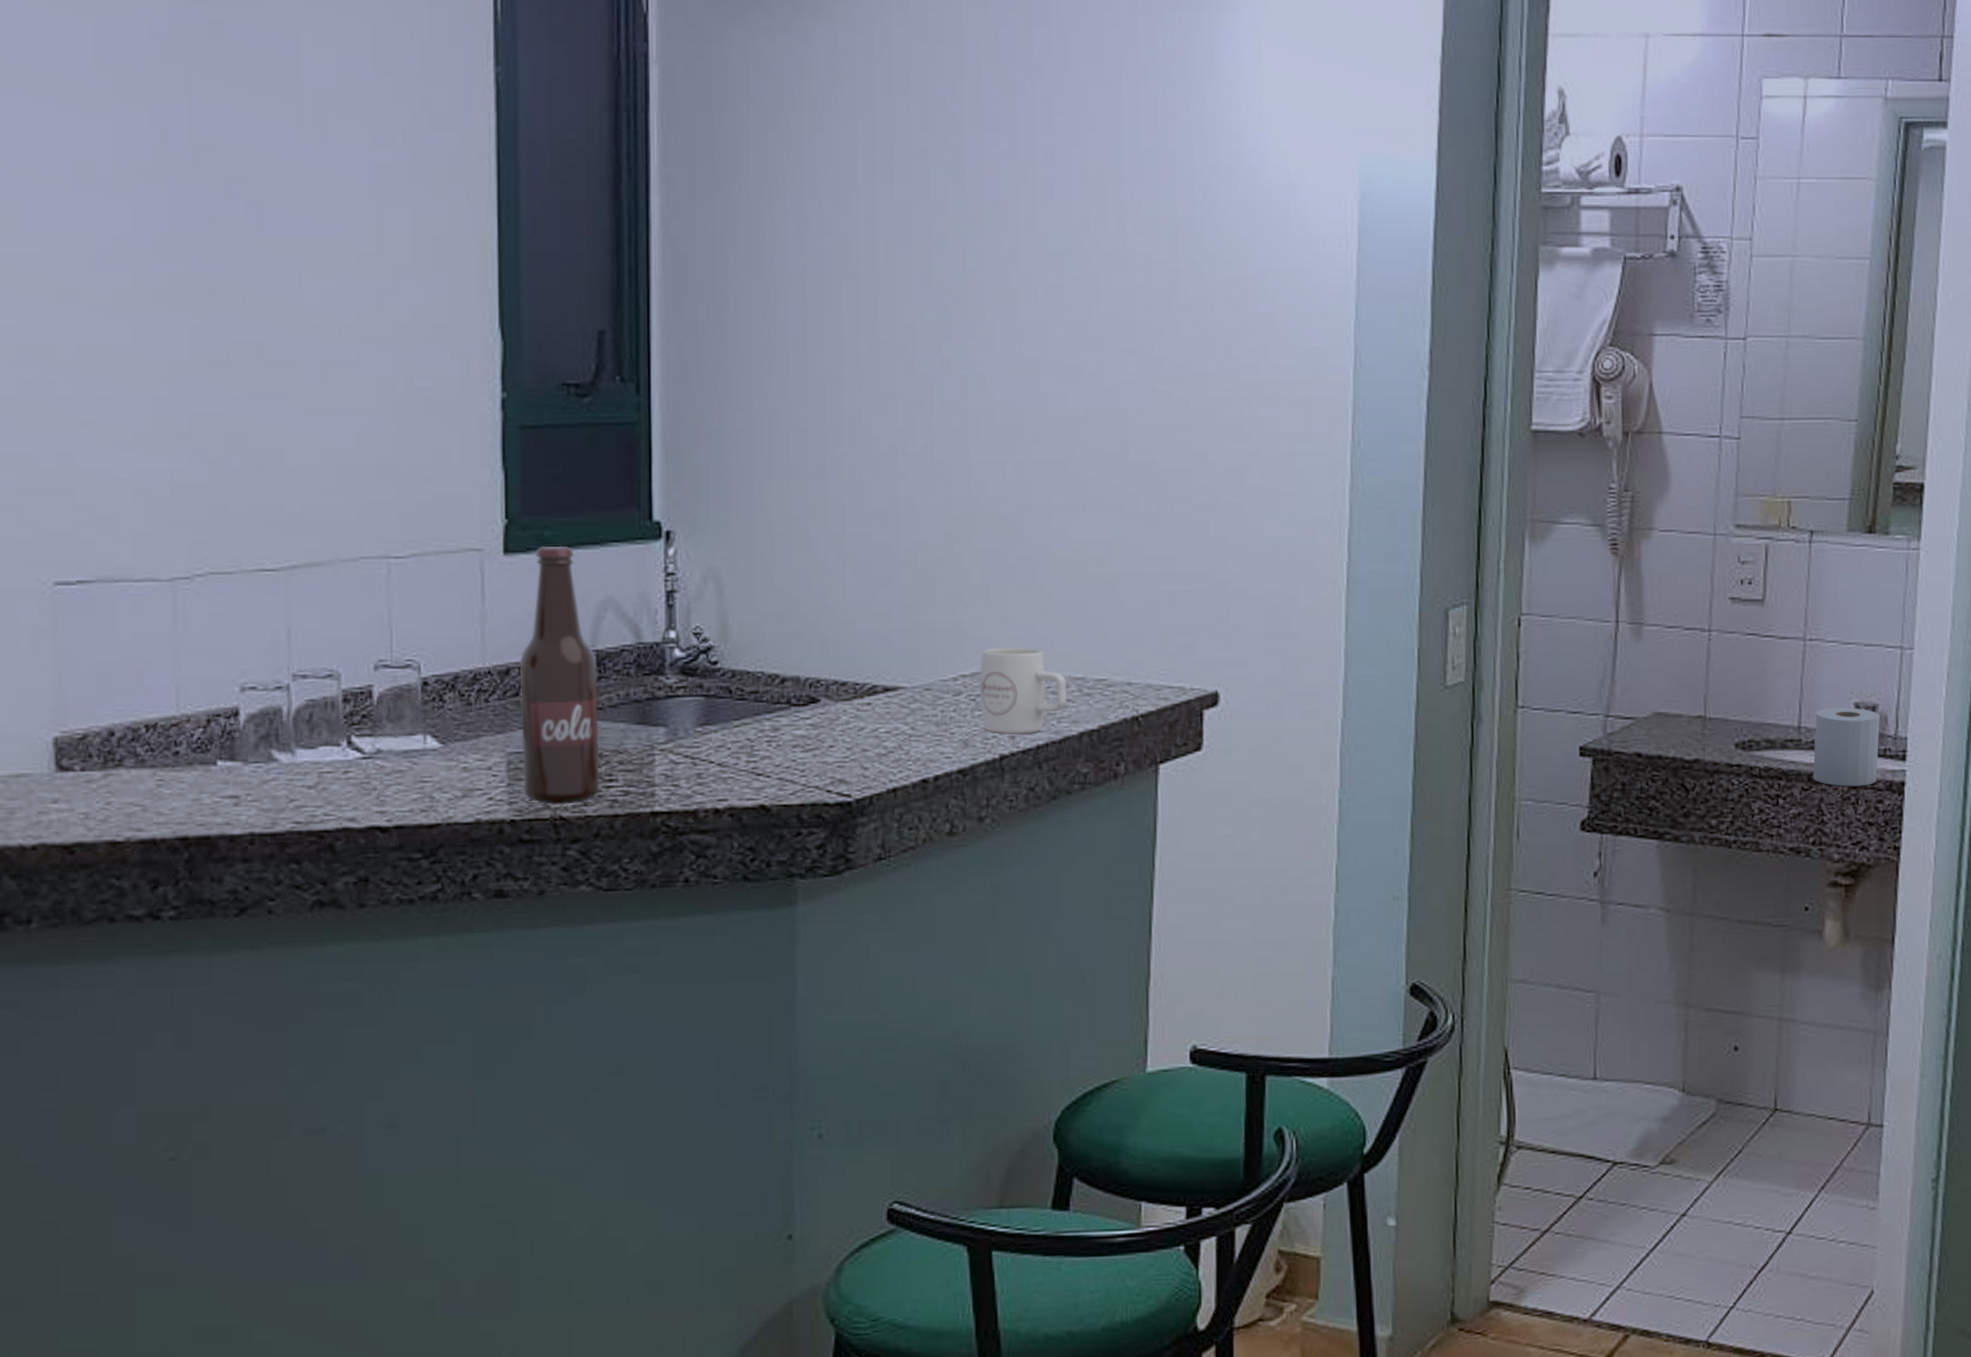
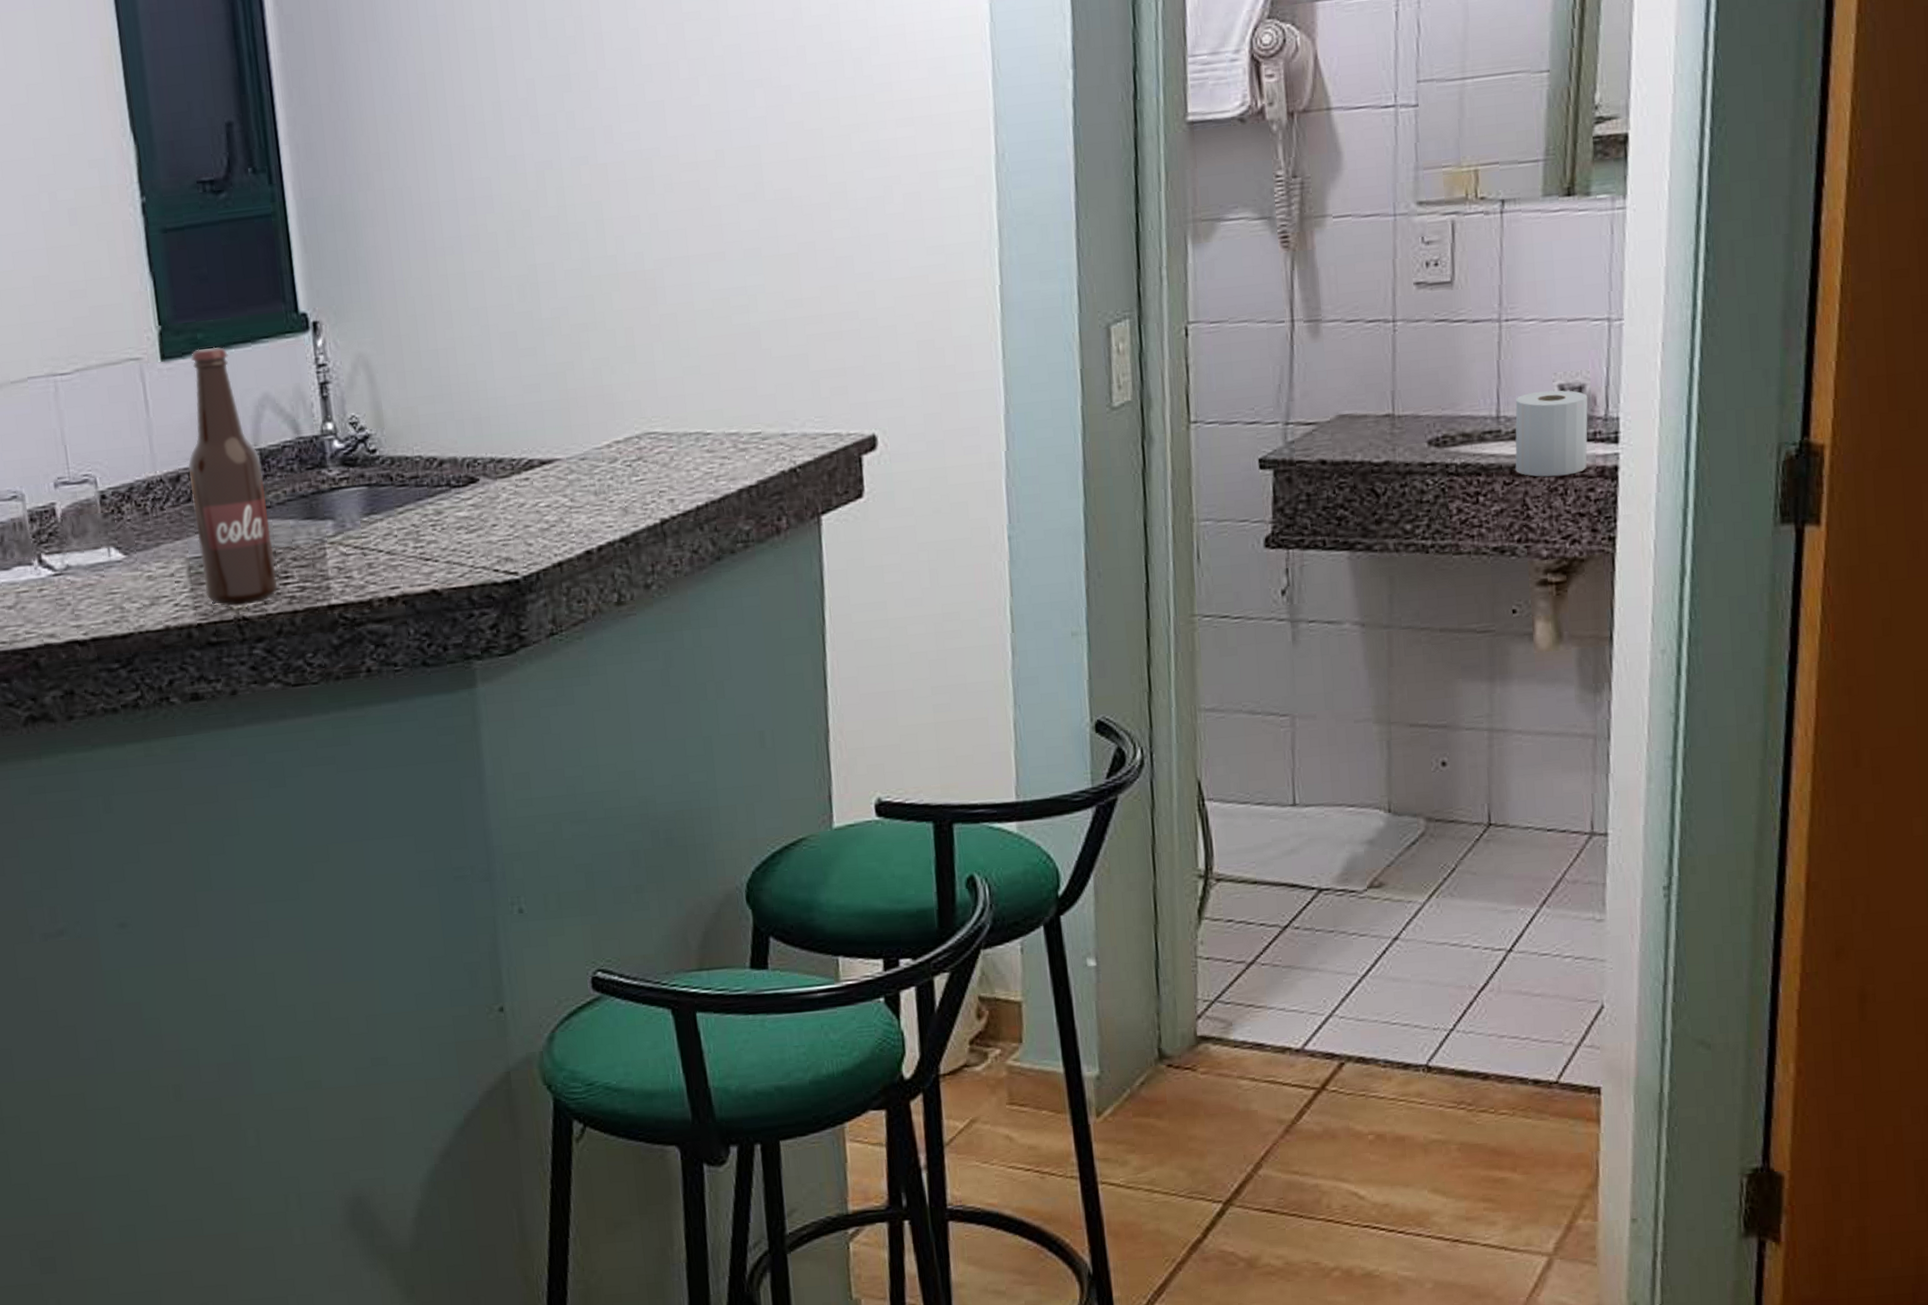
mug: present [980,647,1067,734] -> none [633,407,723,498]

